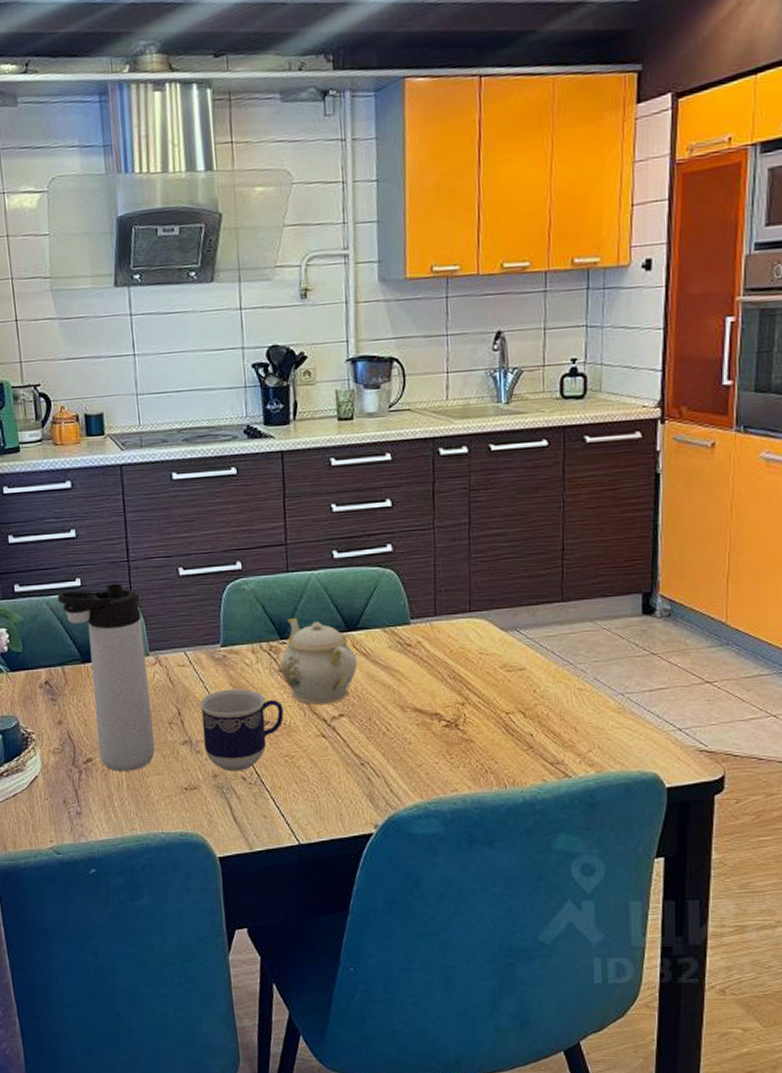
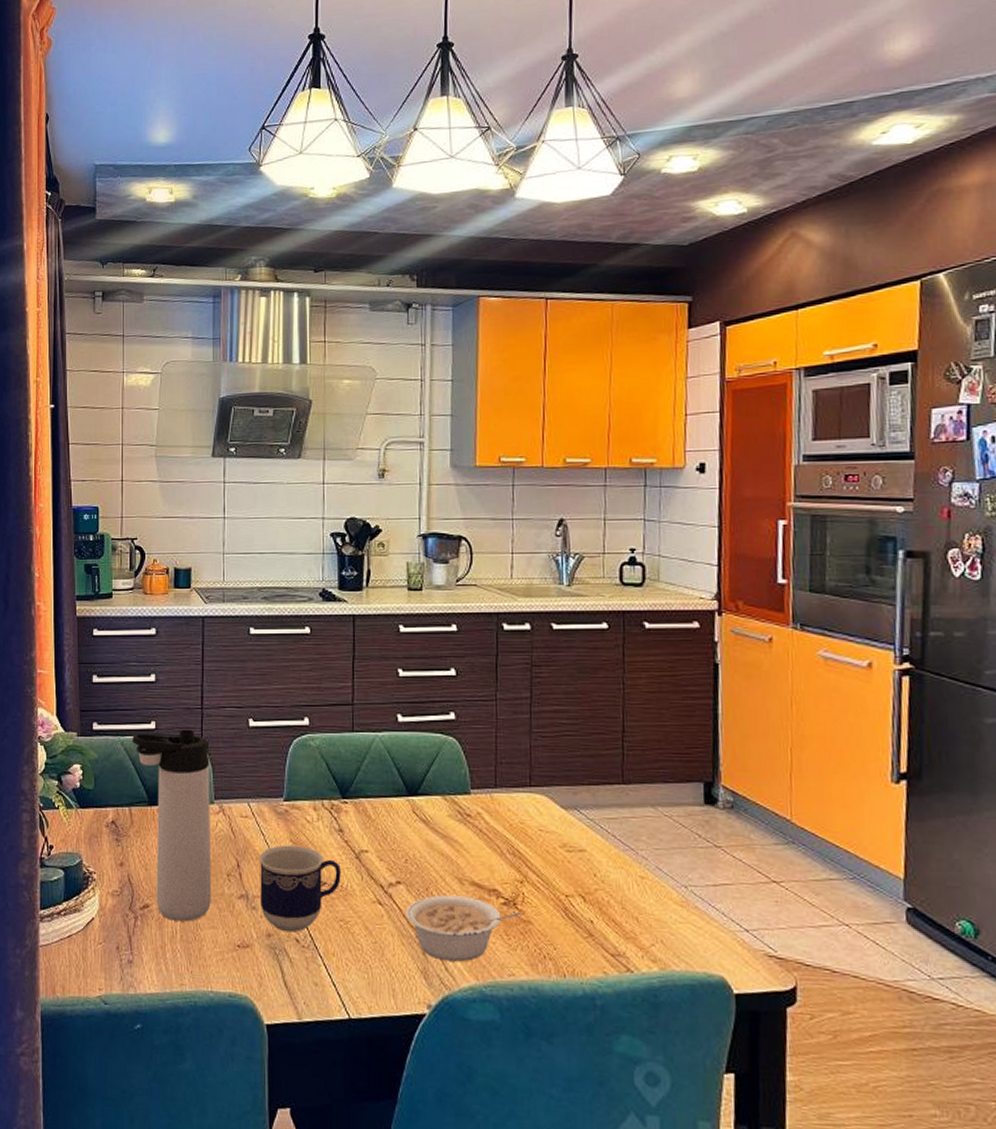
teapot: present [279,618,358,705] -> none [340,778,417,869]
legume: none [350,722,464,784] -> present [406,895,522,962]

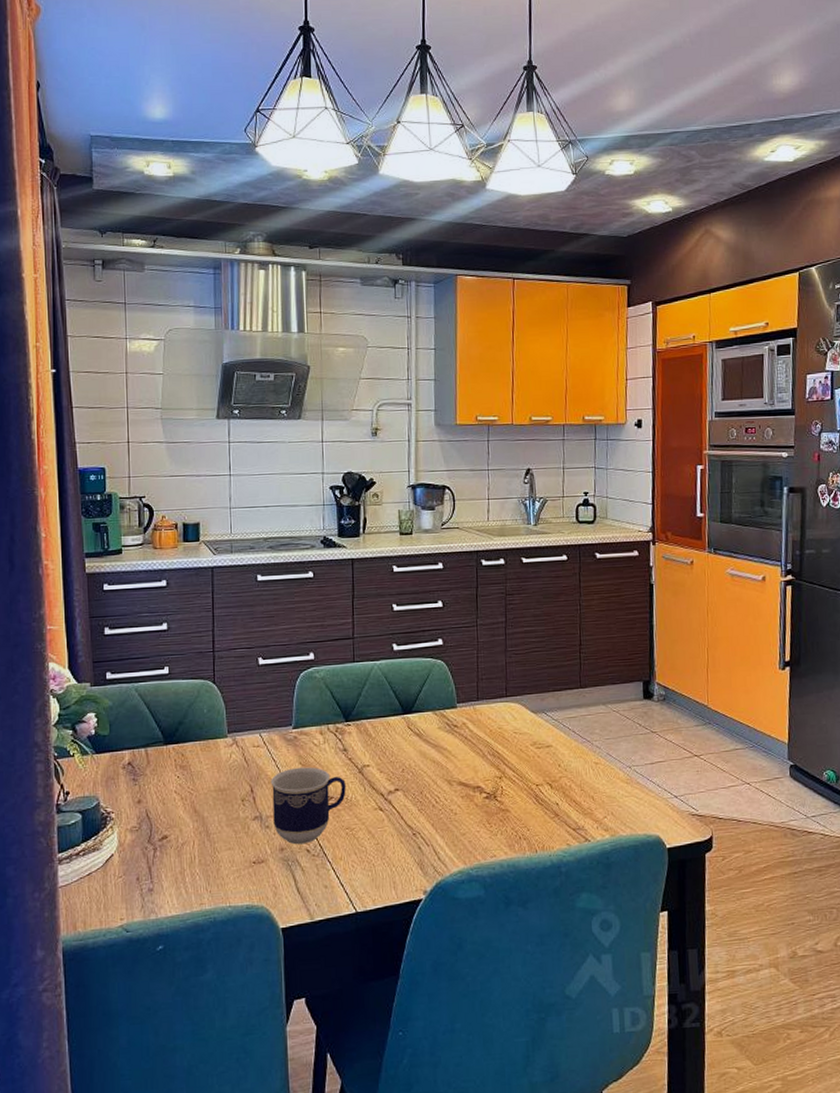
thermos bottle: present [132,729,211,922] -> none [146,671,227,848]
legume: present [406,895,522,962] -> none [403,795,501,852]

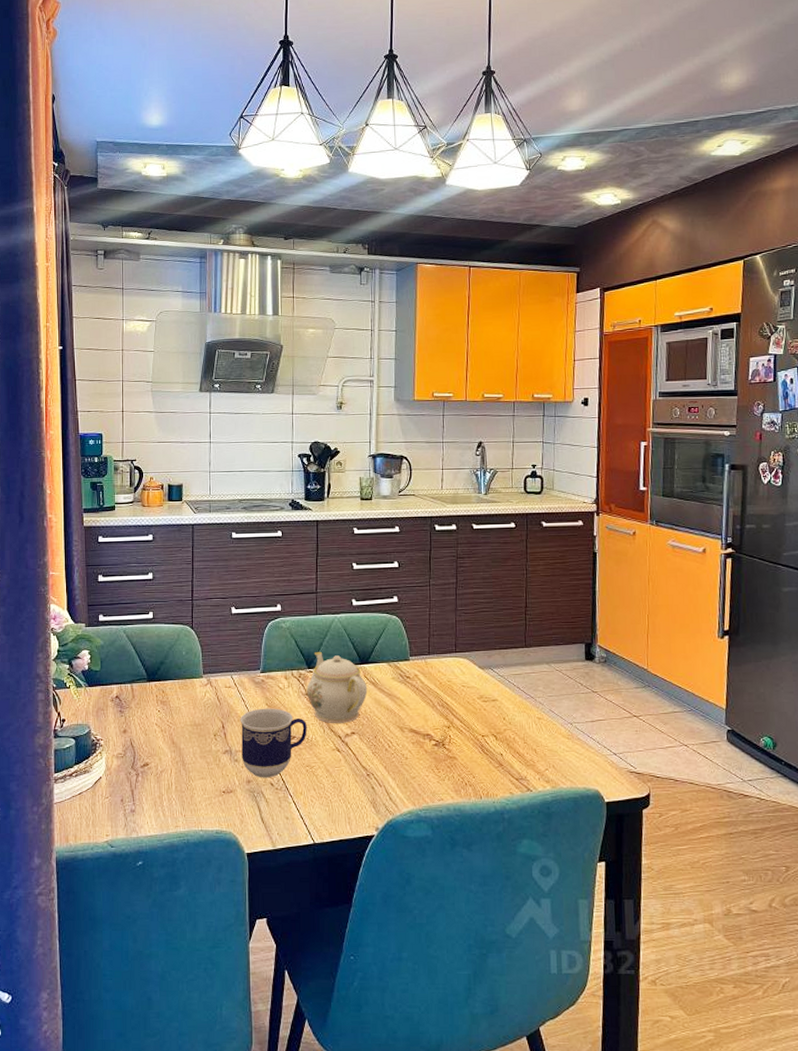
teapot: none [344,703,412,780] -> present [306,652,368,723]

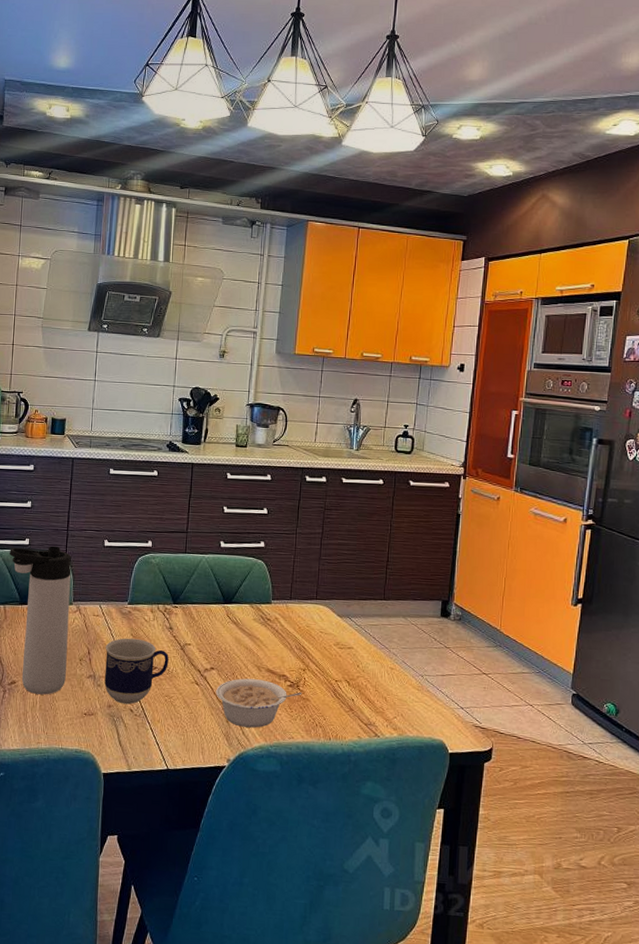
thermos bottle: none [133,617,201,775] -> present [10,546,72,695]
teapot: present [306,652,368,723] -> none [170,589,229,658]
legume: none [359,741,449,792] -> present [216,678,302,728]

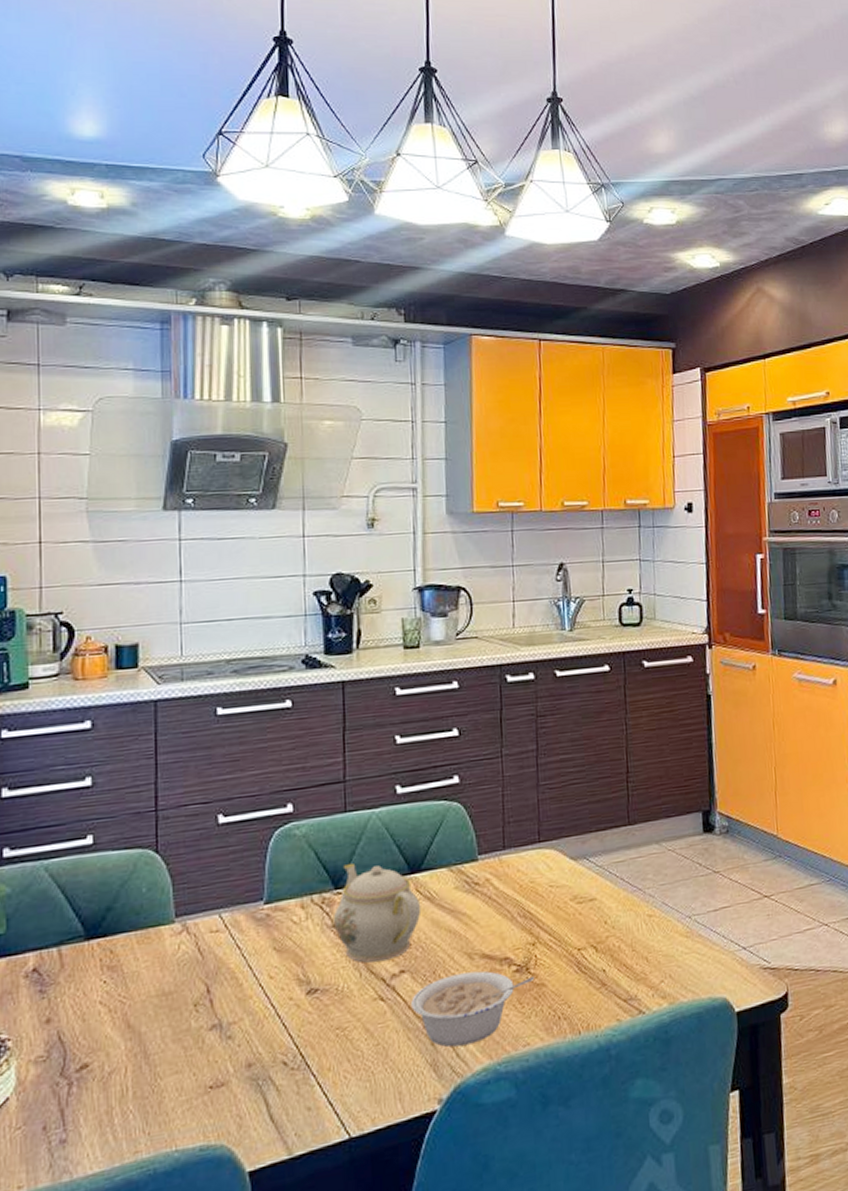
thermos bottle: present [10,546,72,695] -> none [61,837,174,1077]
cup: present [104,638,169,705] -> none [234,952,336,1057]
teapot: none [170,589,229,658] -> present [333,864,422,963]

